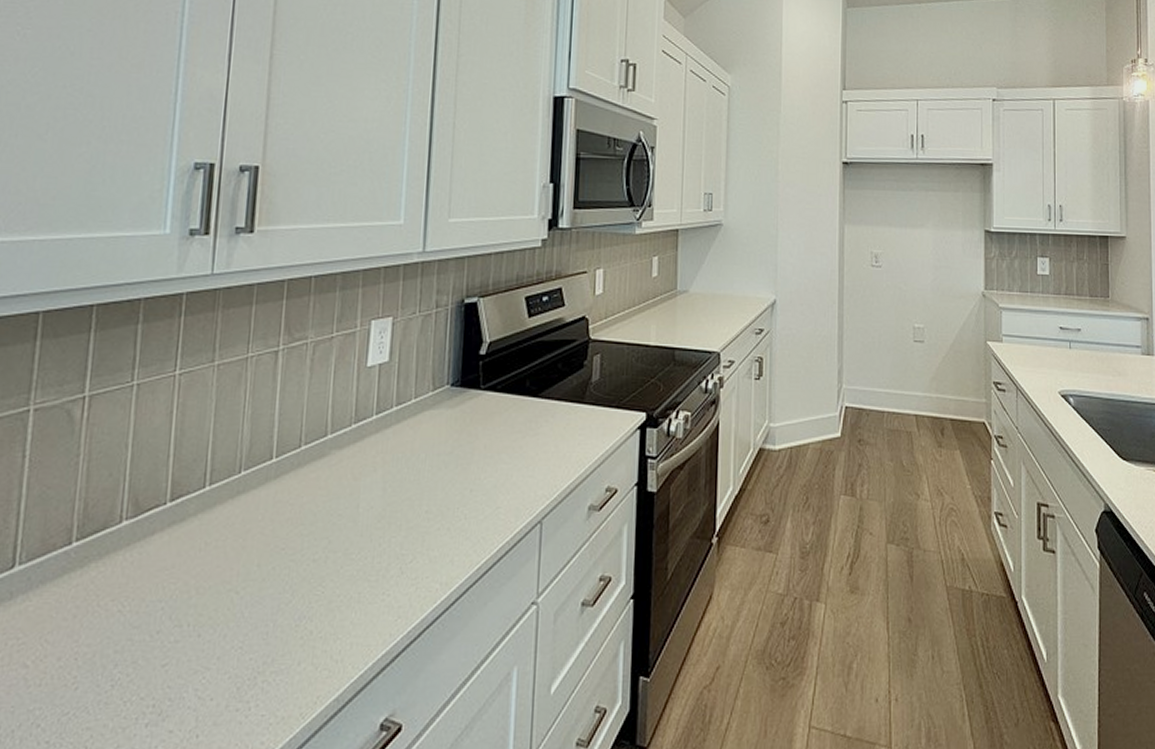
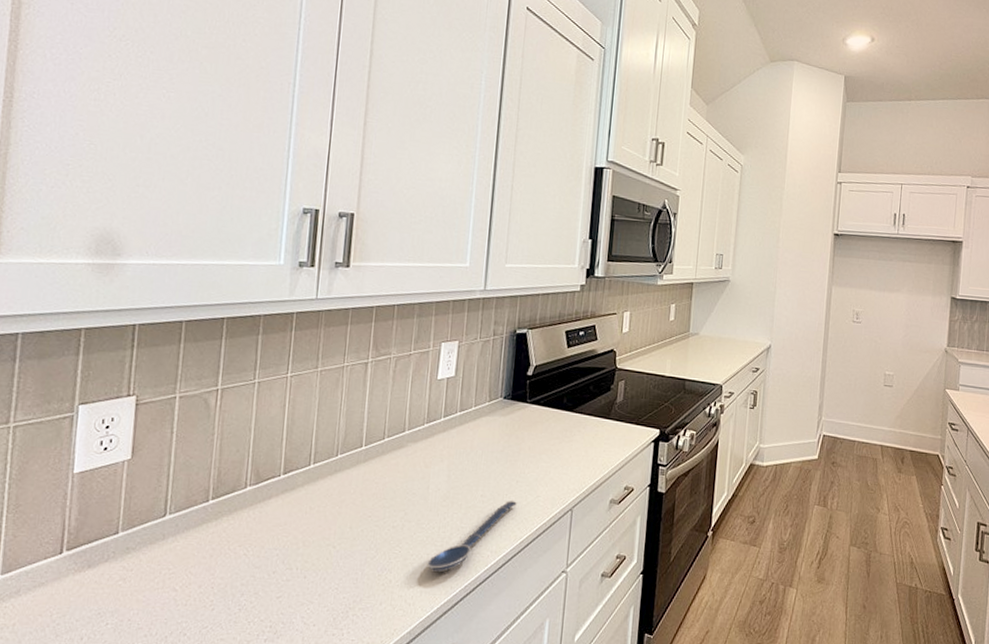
spoon: none [358,516,472,615] -> present [427,501,517,572]

